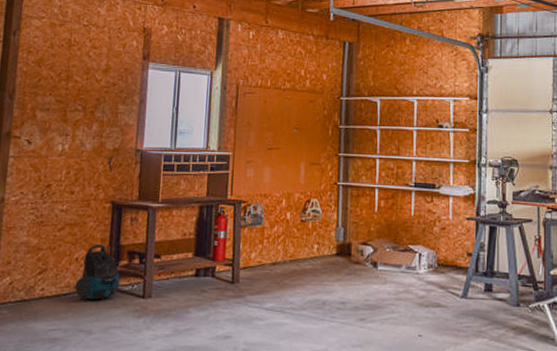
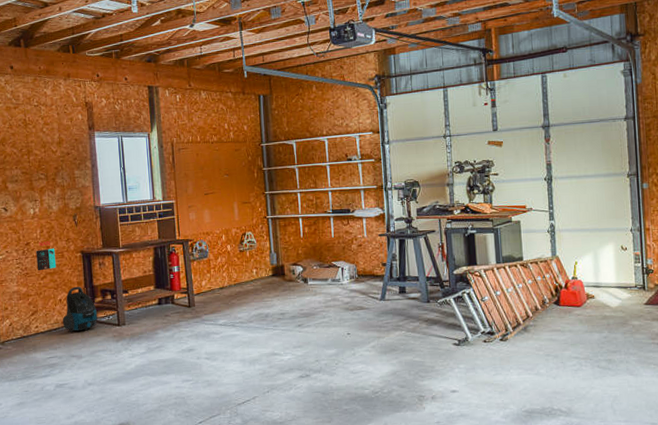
calendar: none [55,185,81,220] -> present [36,241,57,271]

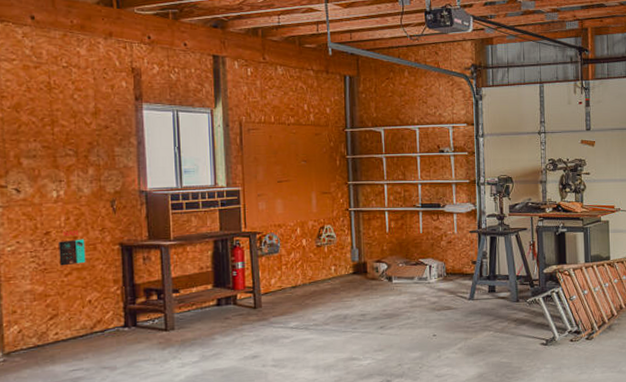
vacuum cleaner: present [62,286,97,332] -> none [91,284,138,339]

